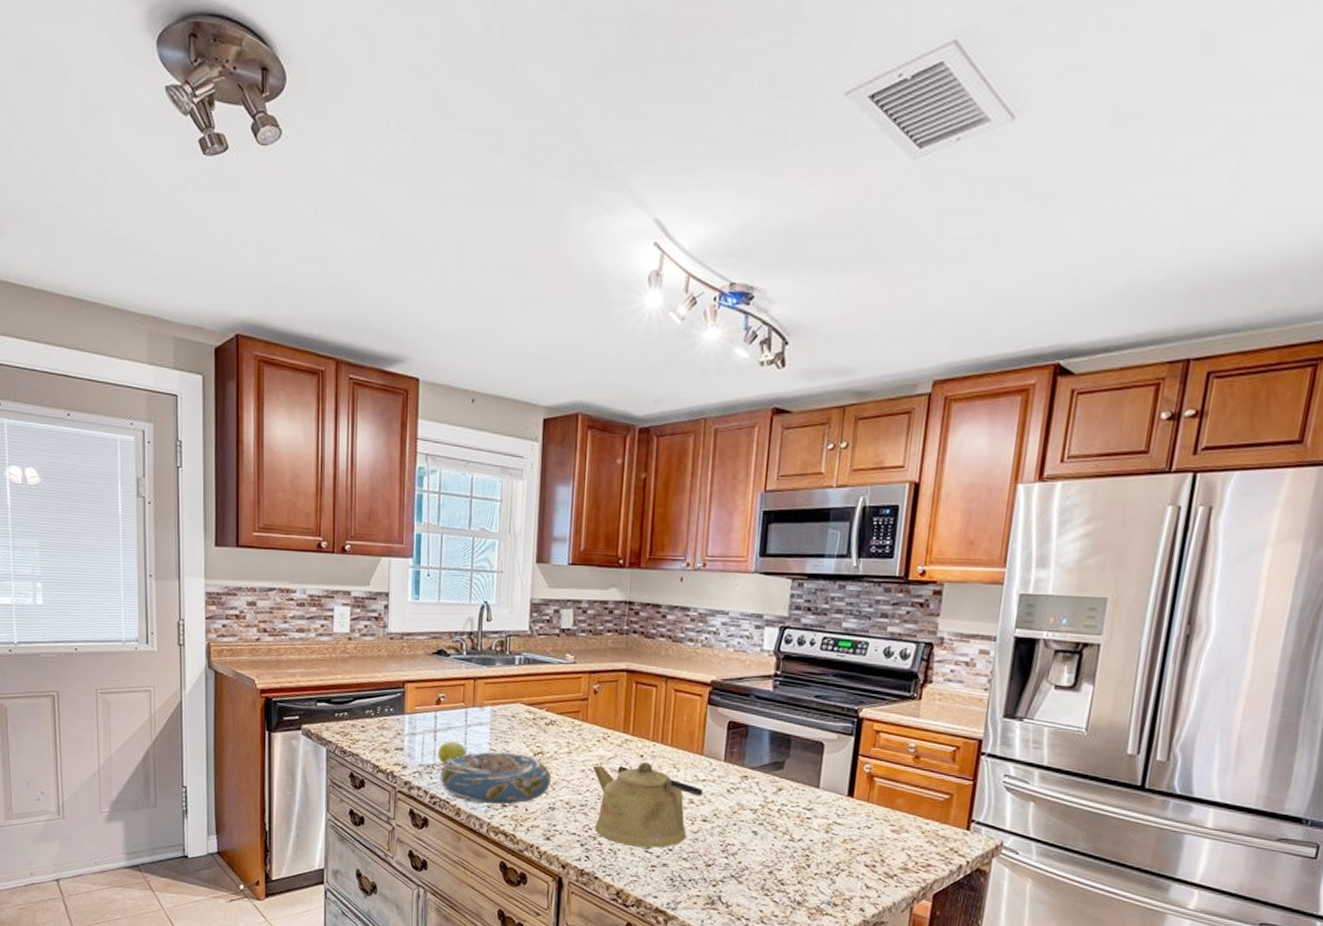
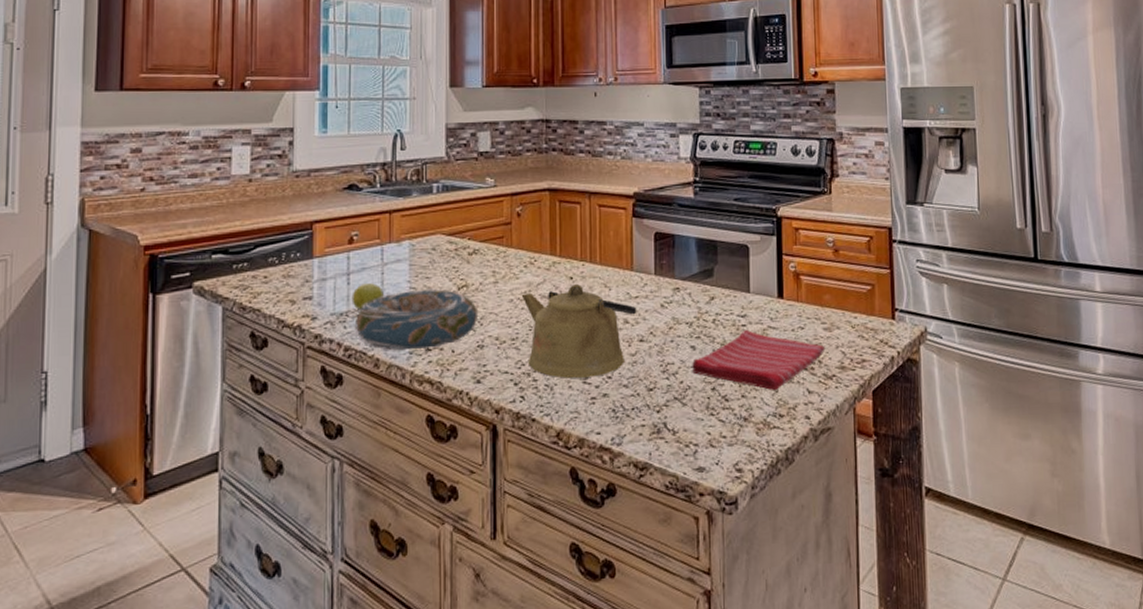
dish towel: none [750,821,891,881] -> present [691,329,826,390]

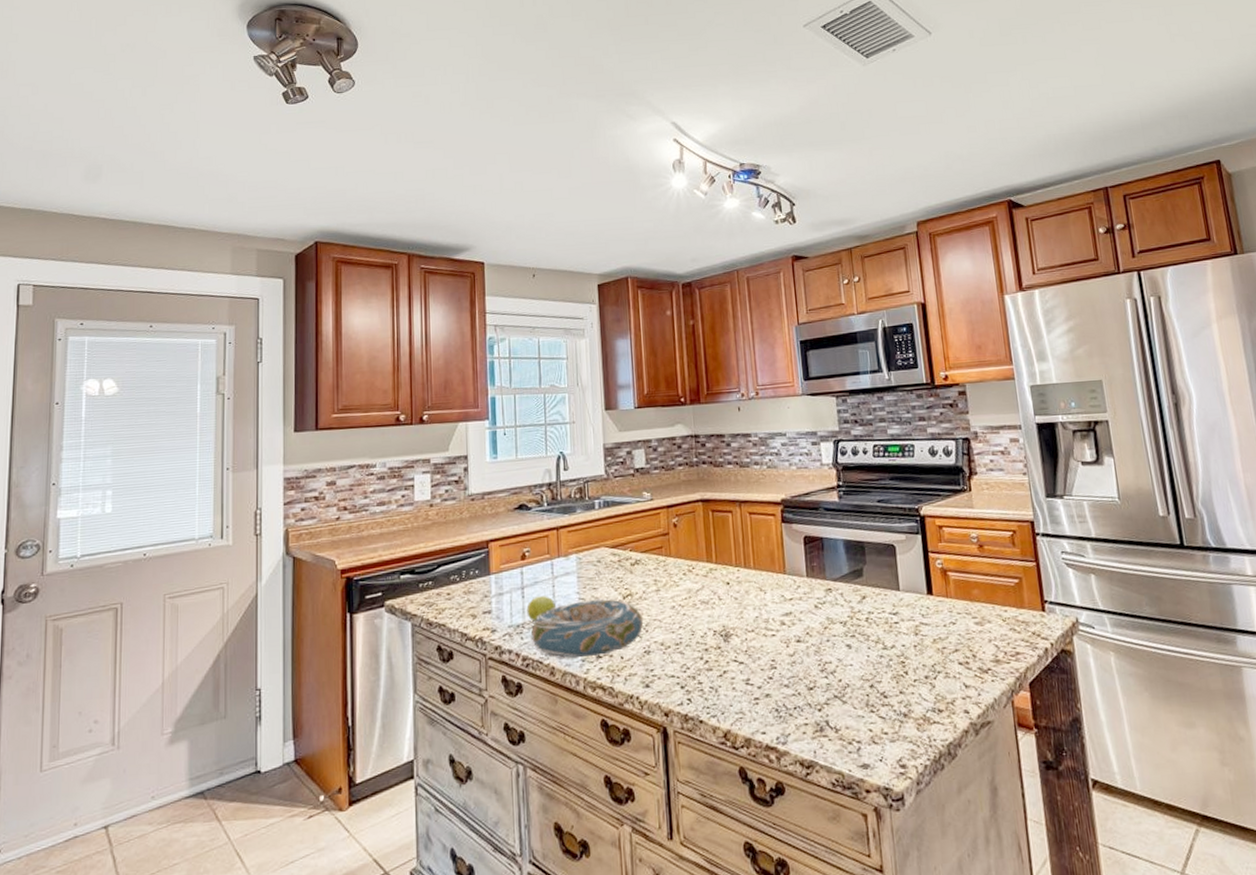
kettle: present [521,284,637,378] -> none [682,589,792,680]
dish towel: present [691,329,826,390] -> none [848,626,979,686]

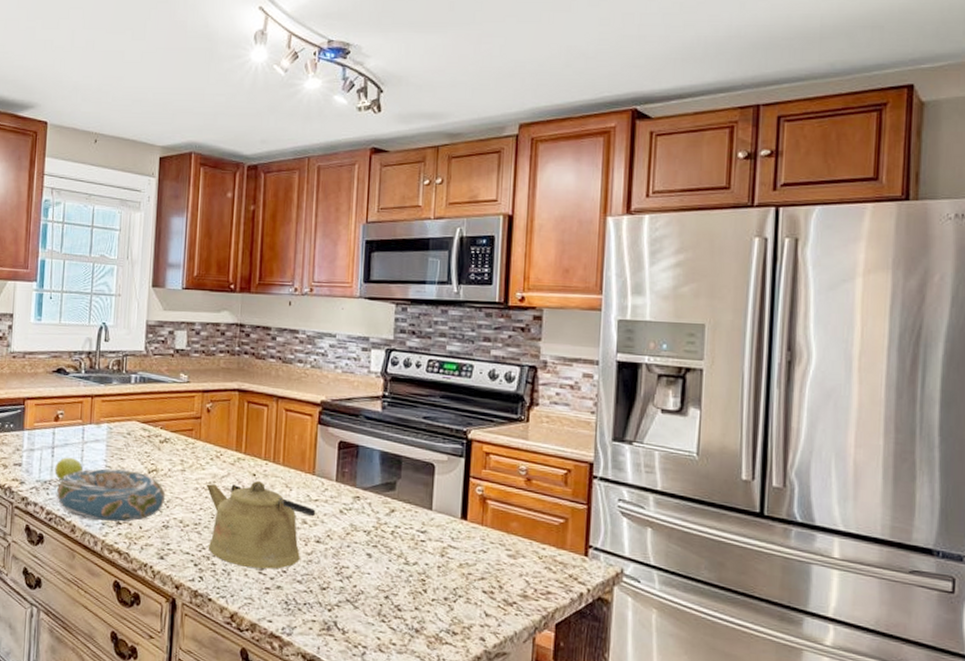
kettle: none [682,589,792,680] -> present [206,481,316,569]

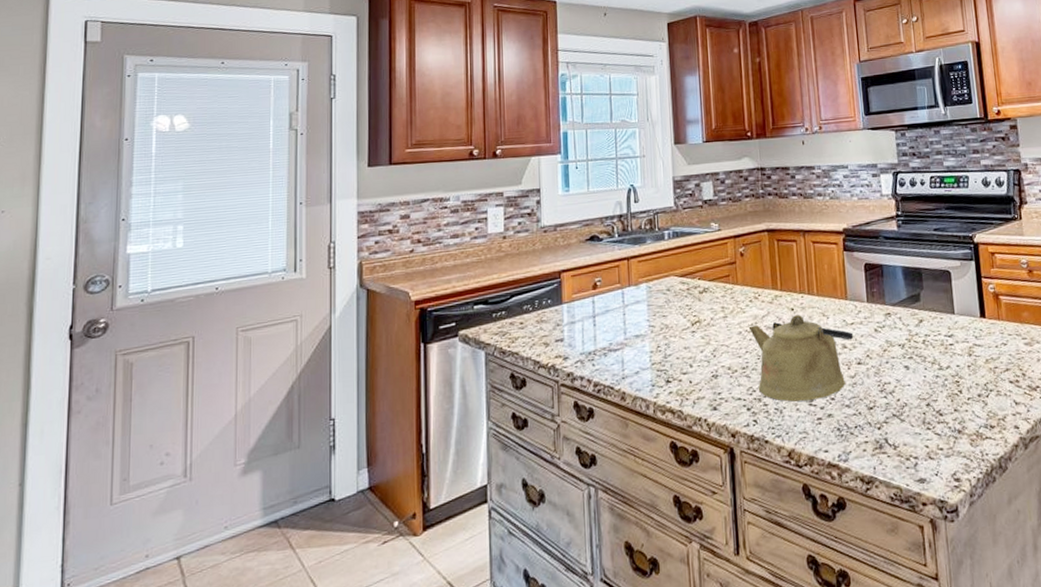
fruit: present [54,457,83,480] -> none [598,324,626,349]
decorative bowl: present [56,468,166,524] -> none [601,325,712,385]

